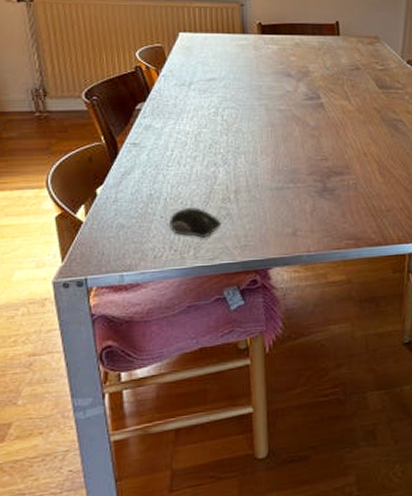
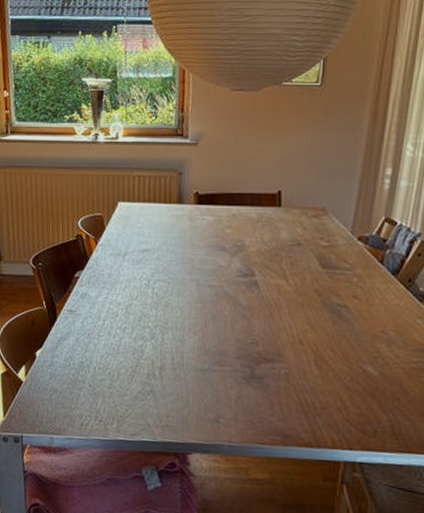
computer mouse: present [170,208,221,238] -> none [96,379,145,412]

